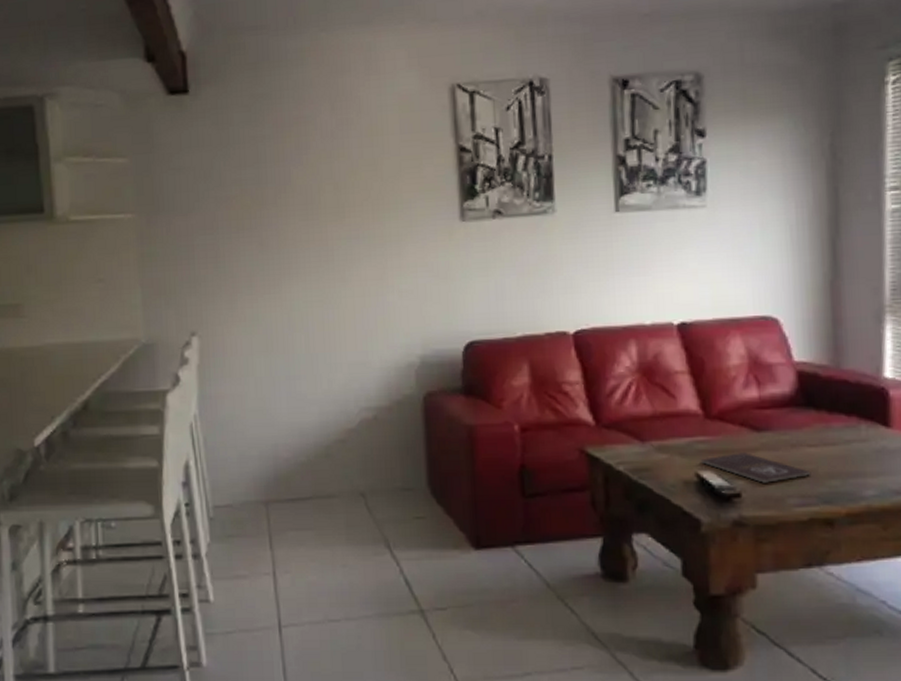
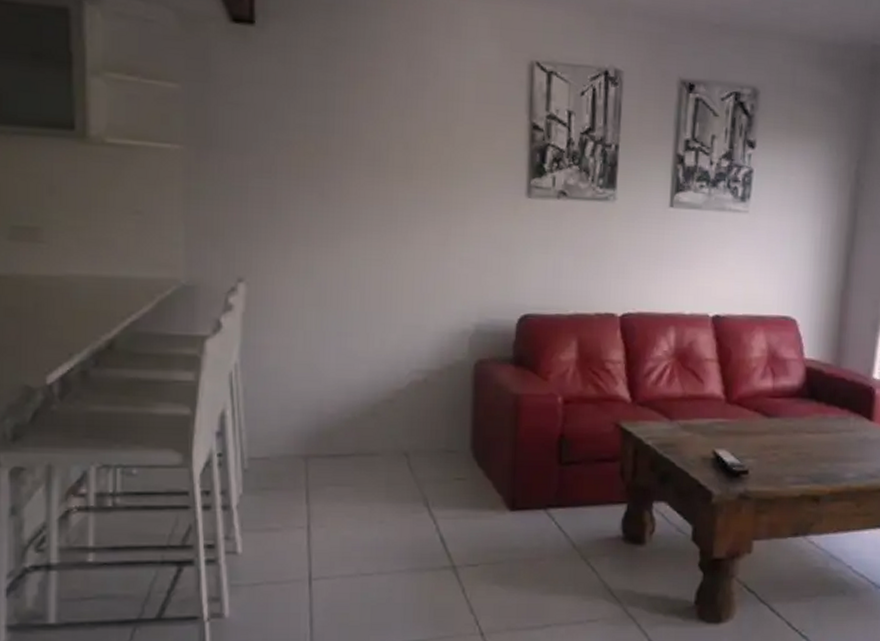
book: present [701,452,811,483] -> none [719,435,807,463]

